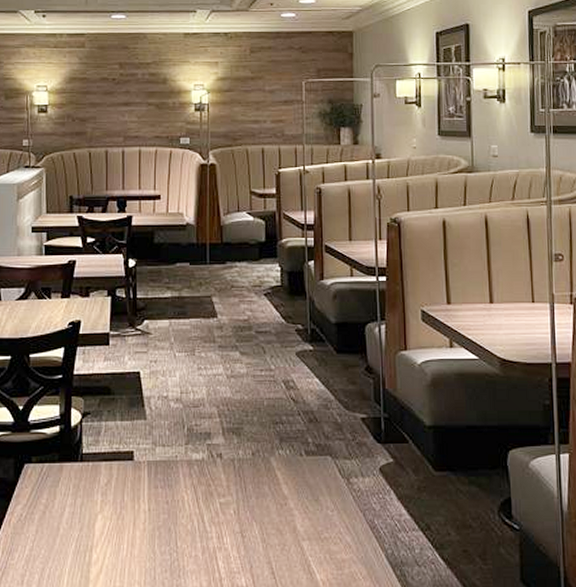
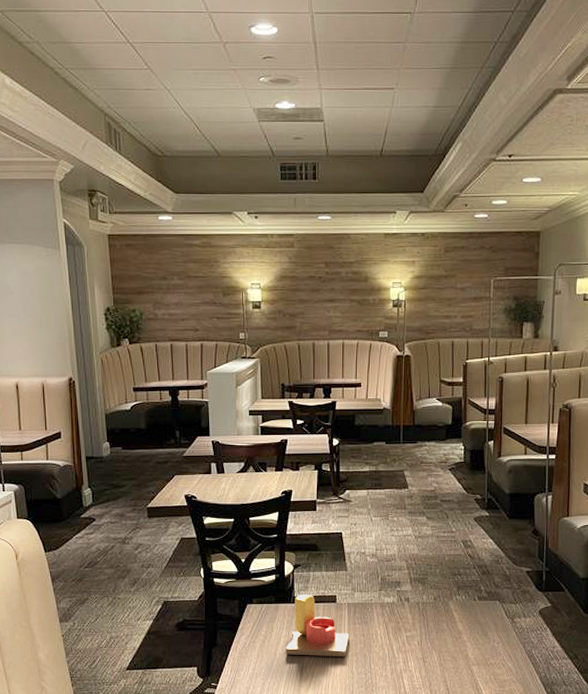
candle: none [71,449,150,531] -> present [286,594,350,657]

